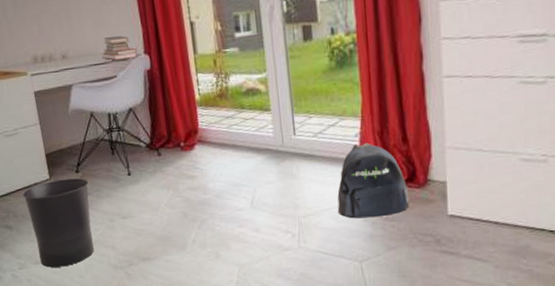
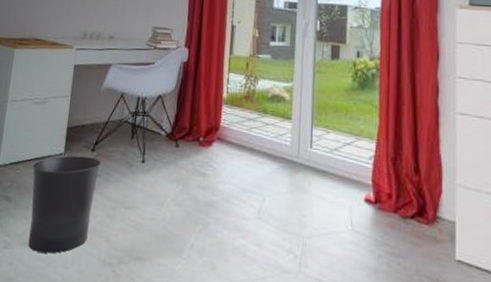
backpack: present [337,142,410,219] -> none [343,167,417,250]

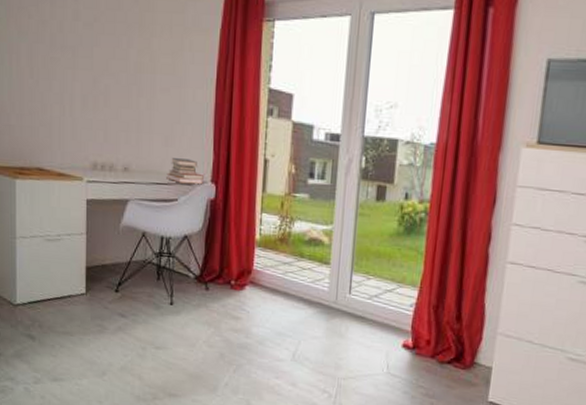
waste bin: present [28,155,101,254] -> none [53,296,127,389]

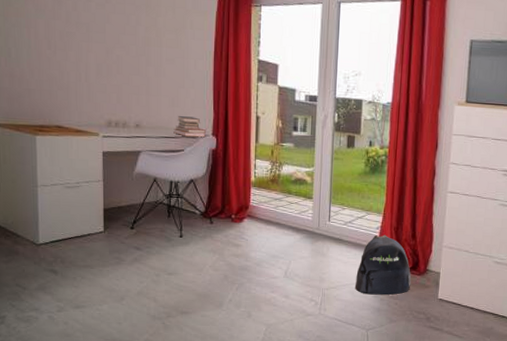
backpack: none [379,314,454,392] -> present [354,234,412,295]

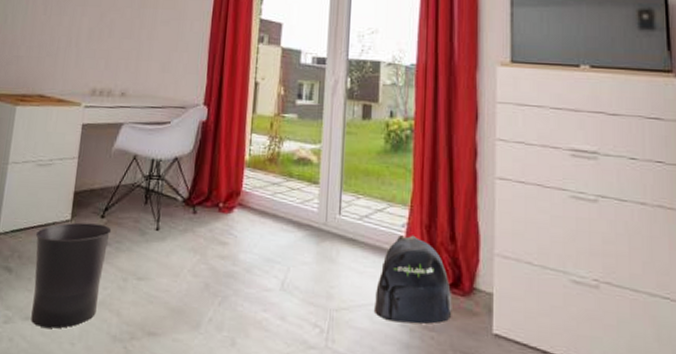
waste bin: none [73,233,141,313] -> present [31,222,112,329]
books: present [173,116,207,138] -> none [161,83,198,108]

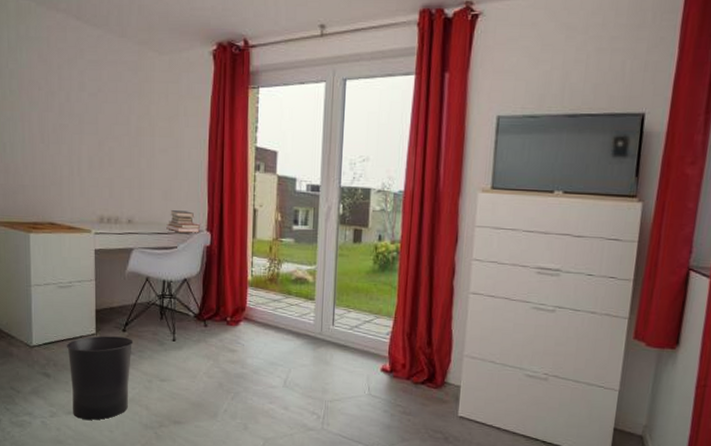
books: none [161,83,198,108] -> present [166,210,201,233]
backpack: present [373,235,452,324] -> none [361,341,427,410]

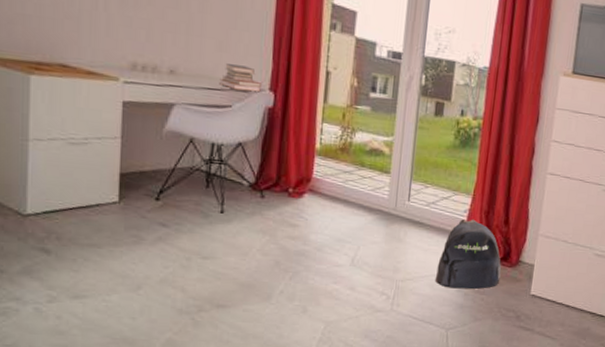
waste bin: present [66,335,134,420] -> none [75,204,169,305]
backpack: none [361,341,427,410] -> present [435,219,502,289]

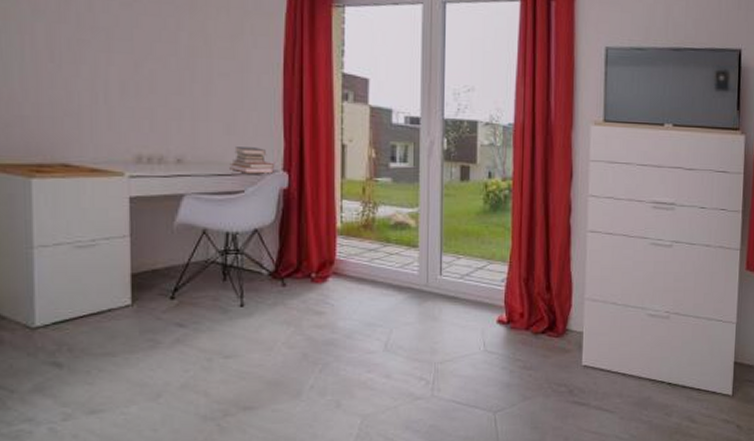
backpack: present [435,219,502,289] -> none [476,288,548,366]

